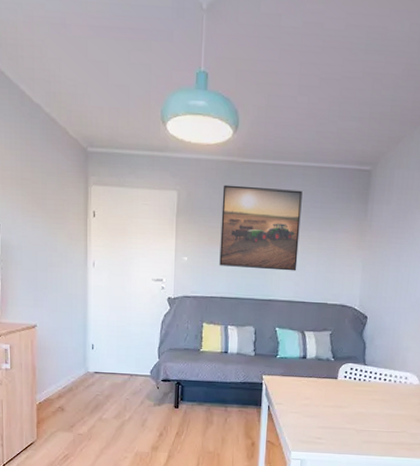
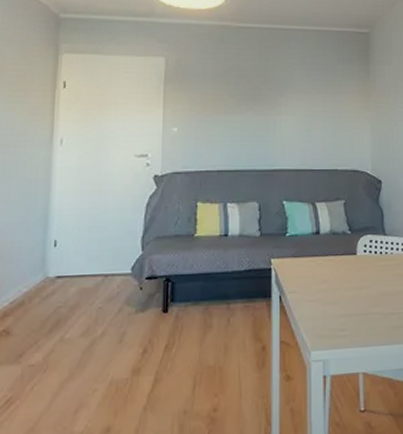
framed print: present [219,184,303,271] -> none [215,49,302,137]

